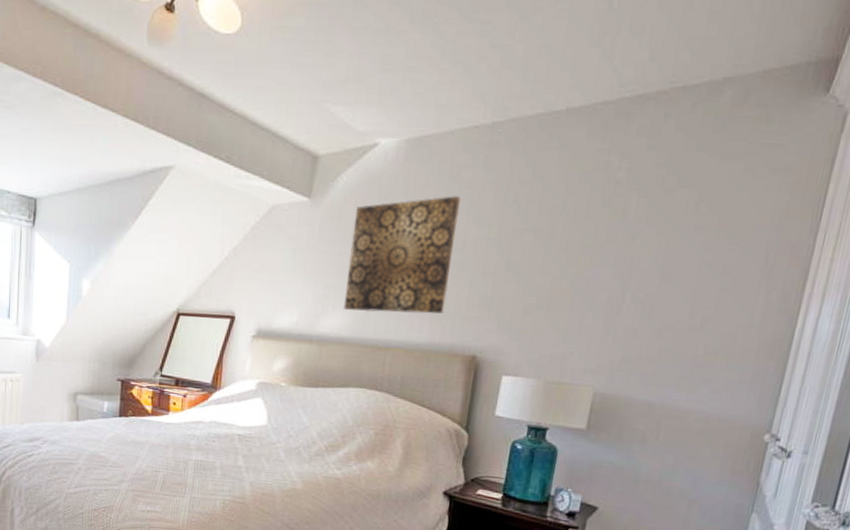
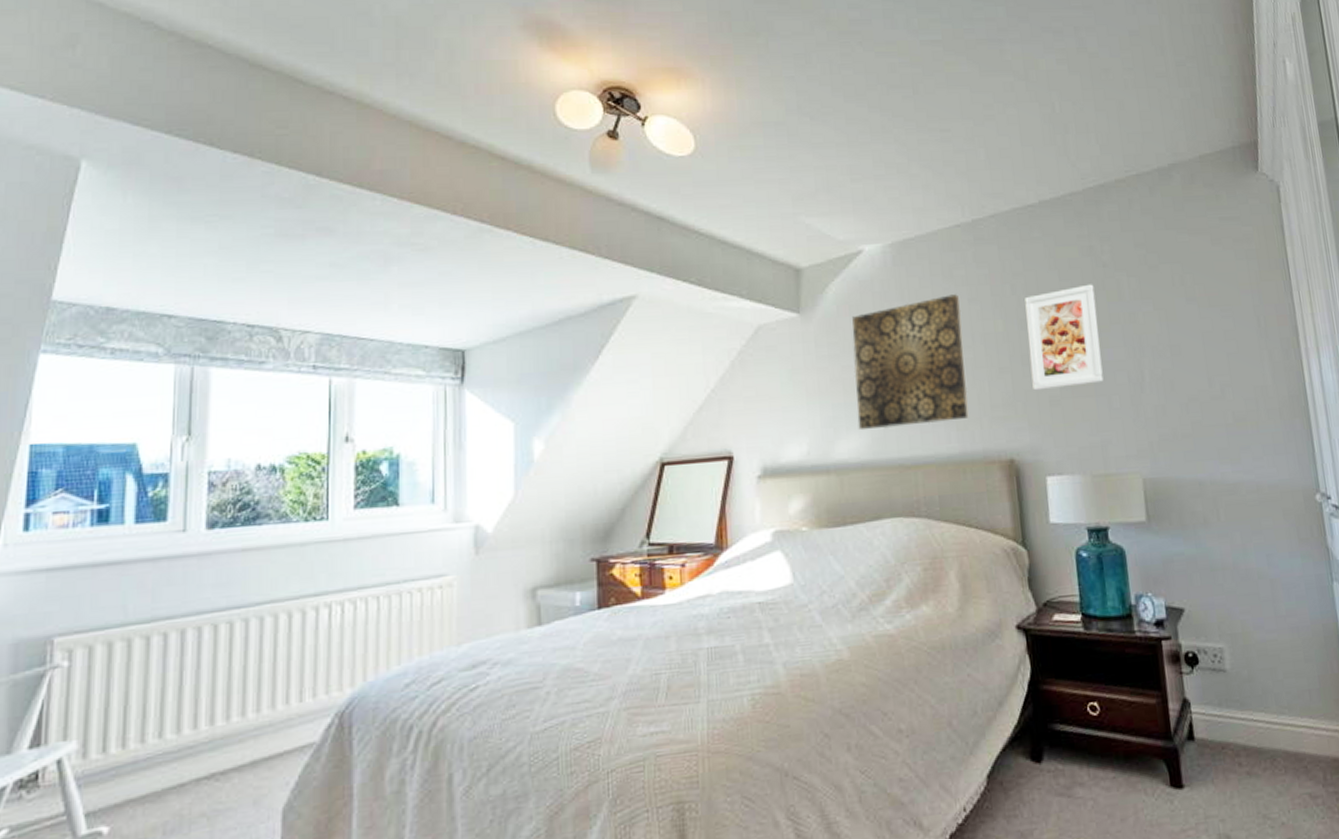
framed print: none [511,200,600,299] -> present [1025,284,1104,391]

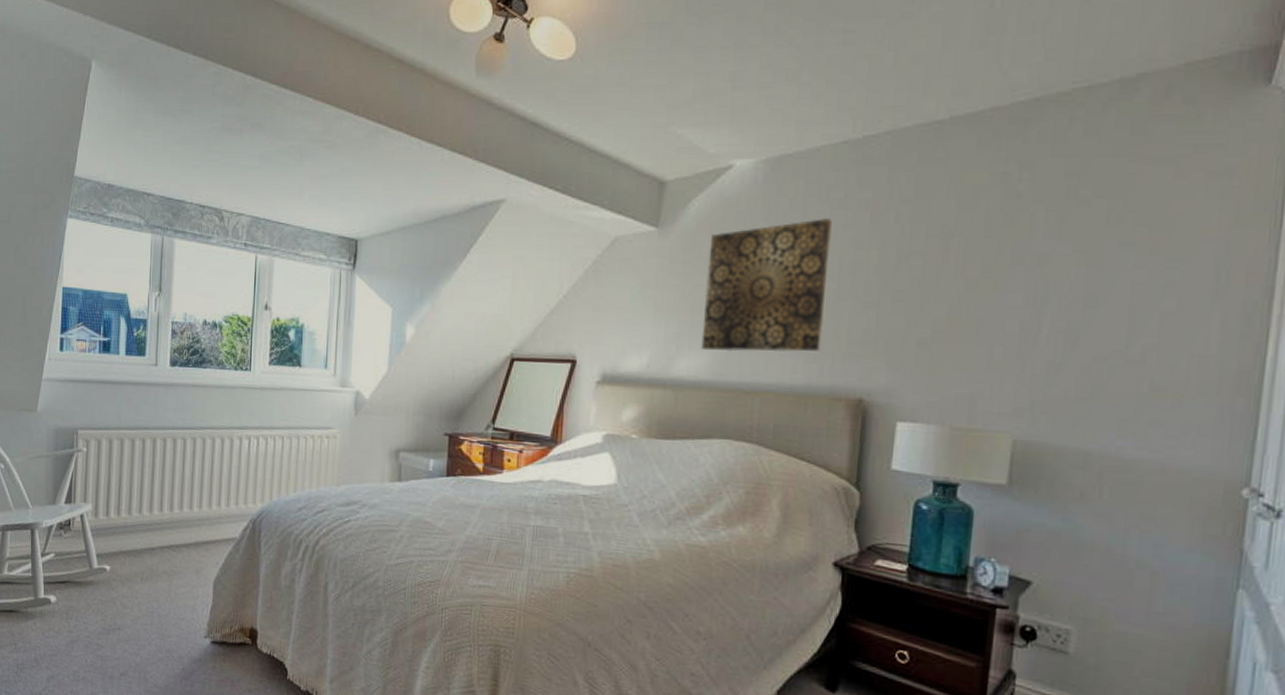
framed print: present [1025,284,1104,391] -> none [900,217,1000,331]

